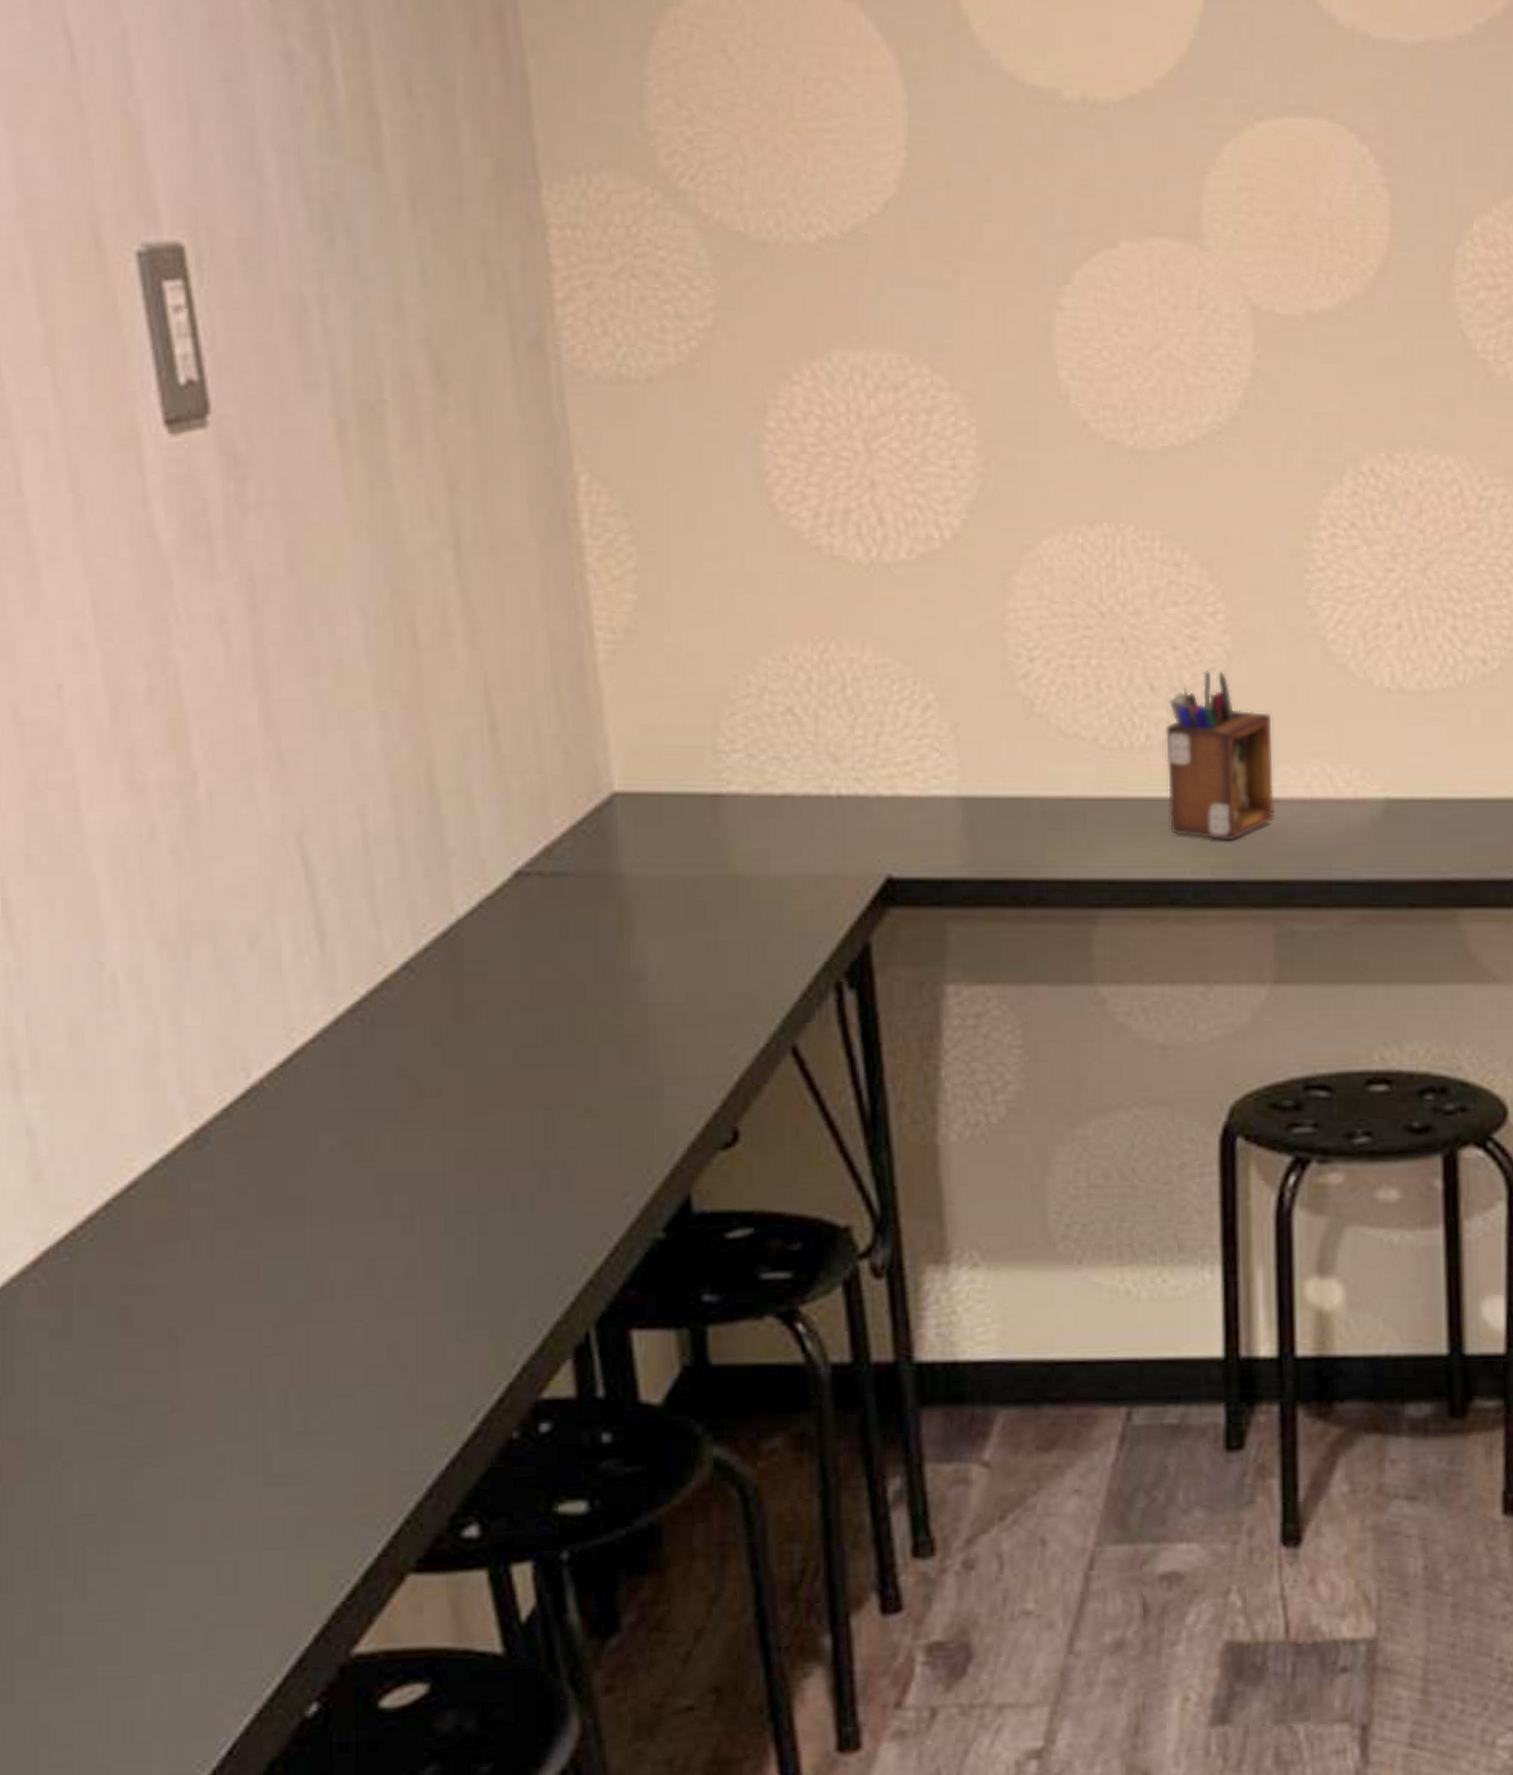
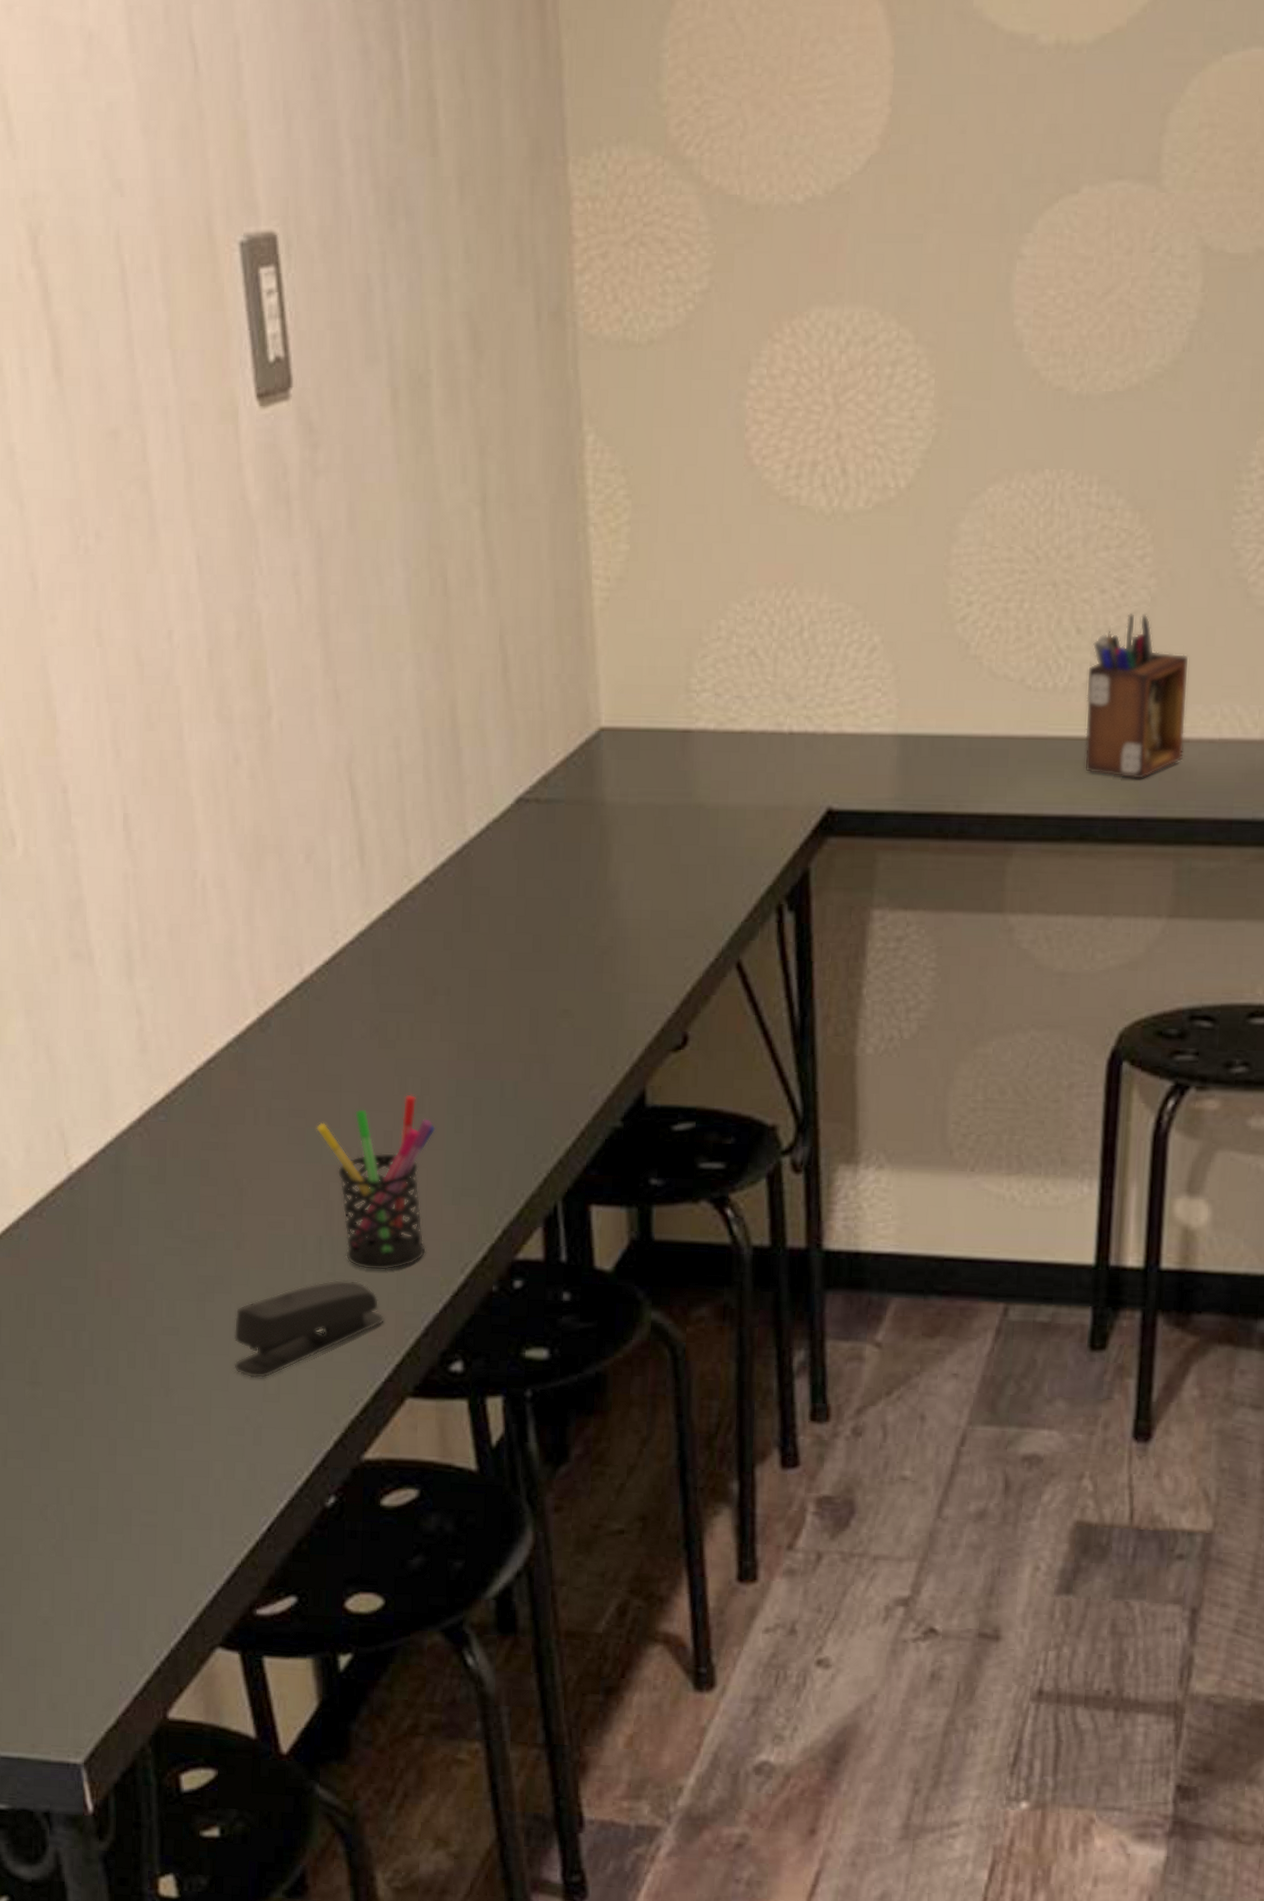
stapler: none [173,1438,374,1568] -> present [233,1279,384,1379]
pen holder: none [273,1214,431,1425] -> present [315,1094,436,1271]

